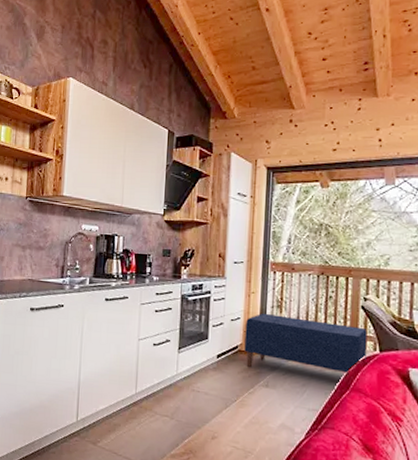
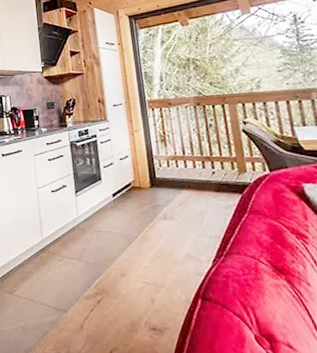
bench: present [244,313,368,375] -> none [134,148,258,202]

